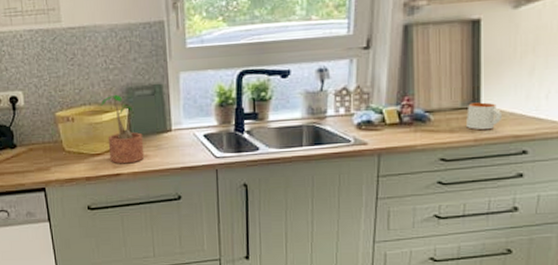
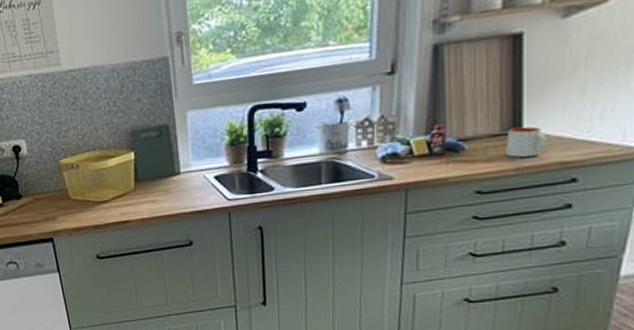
potted plant: present [98,94,145,164] -> none [102,138,153,211]

